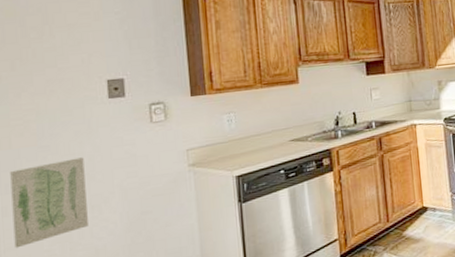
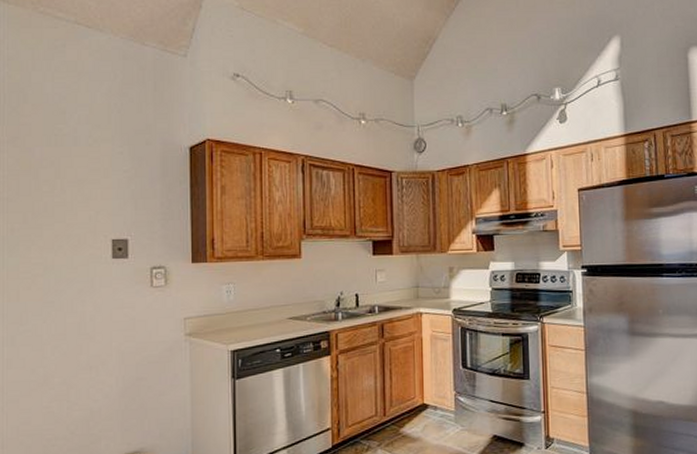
wall art: present [10,157,88,249] -> none [16,316,85,402]

